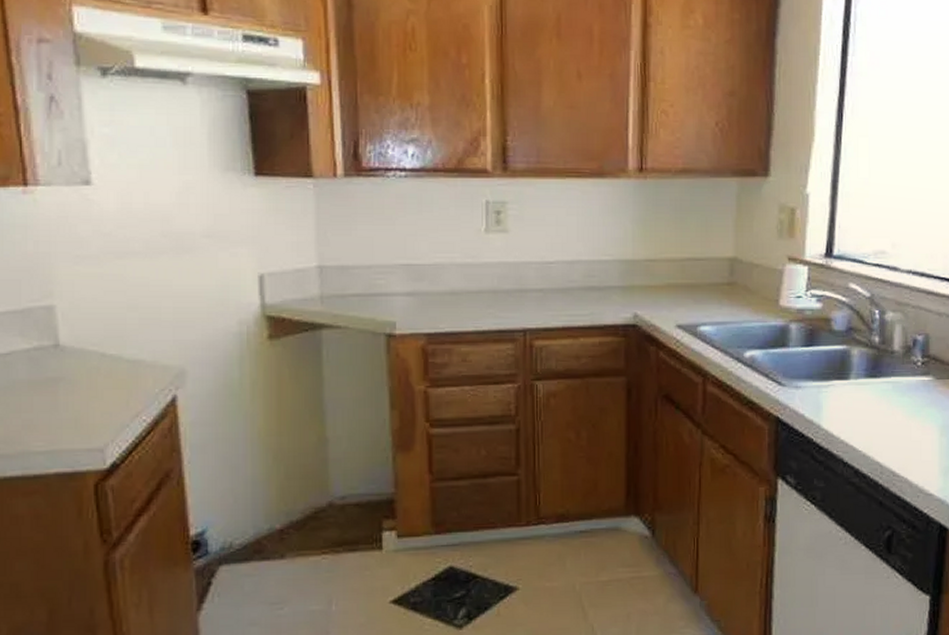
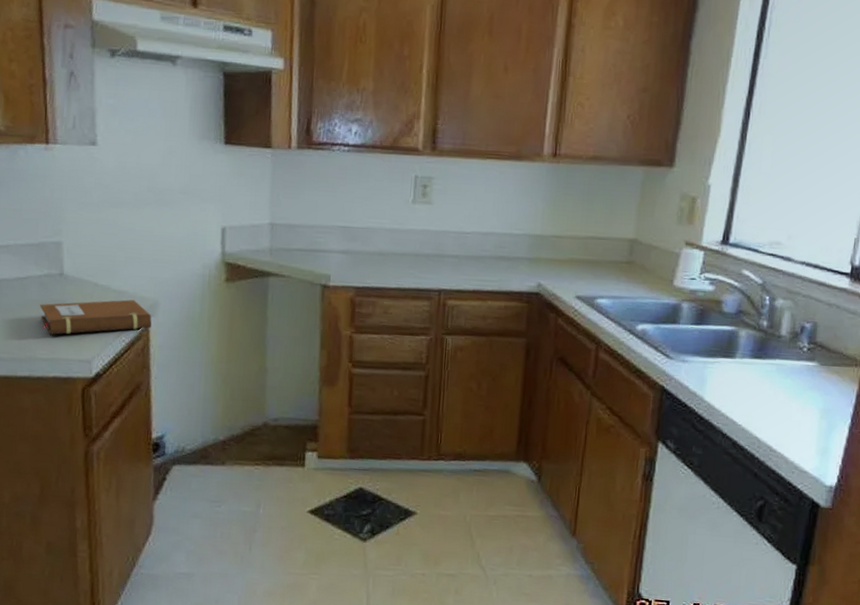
notebook: none [30,370,179,421] -> present [40,299,152,335]

